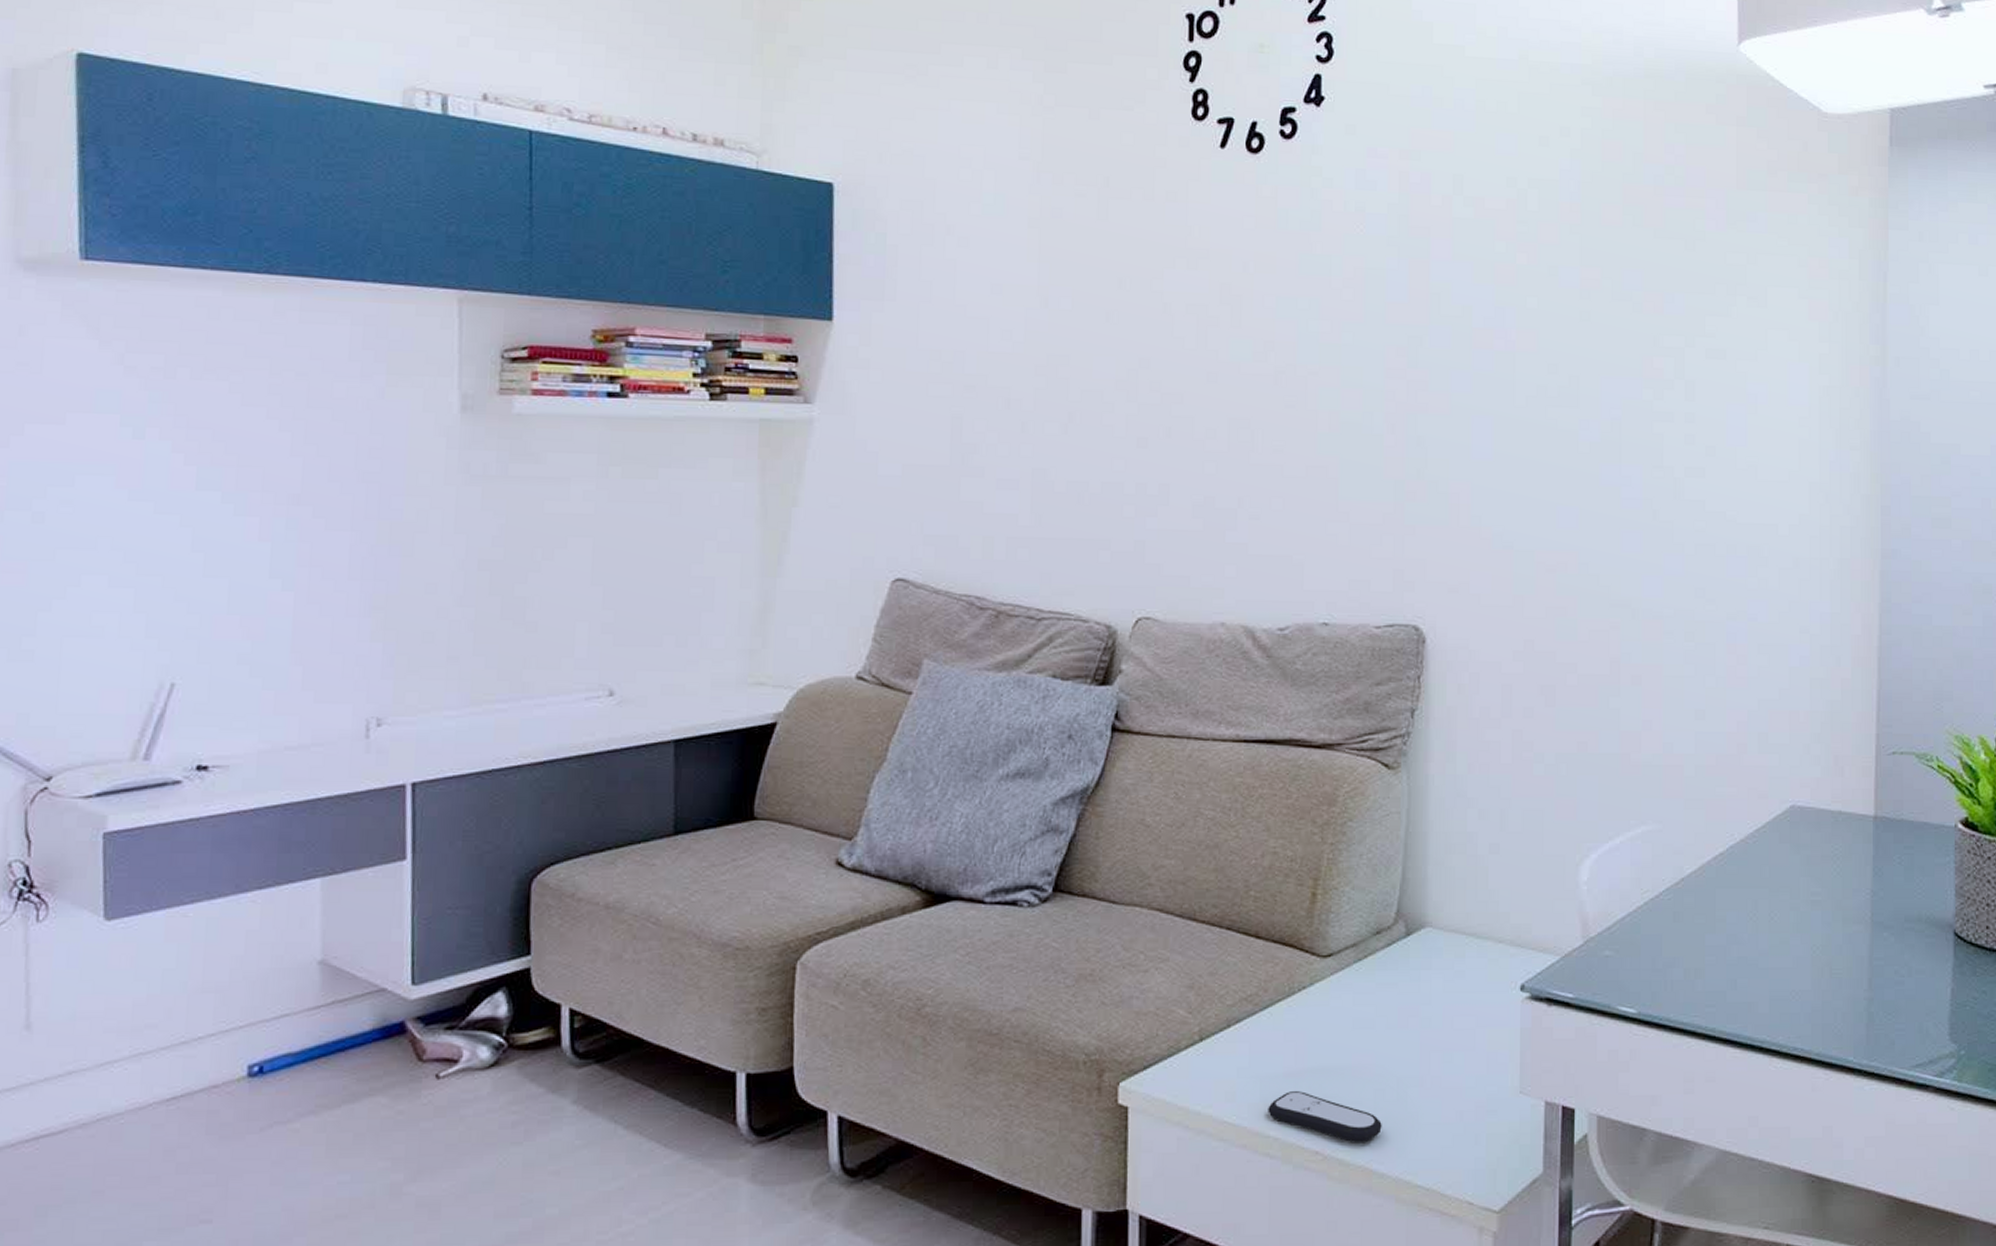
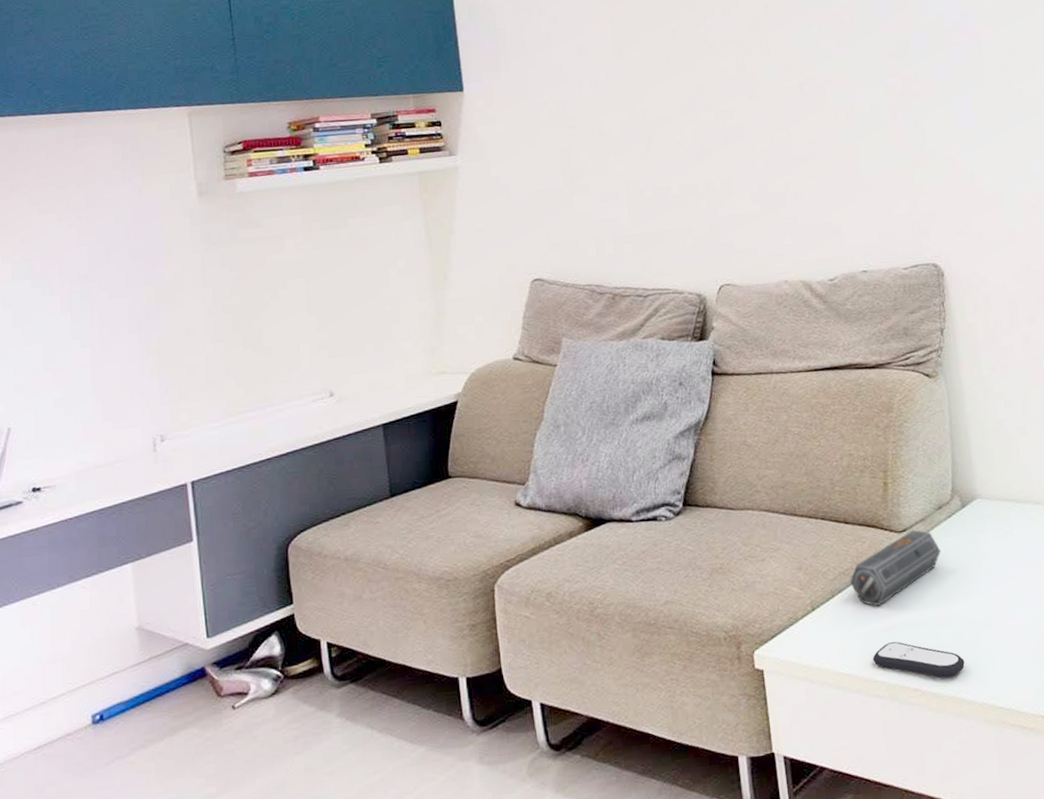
speaker: none [1252,956,1373,1046] -> present [850,530,941,607]

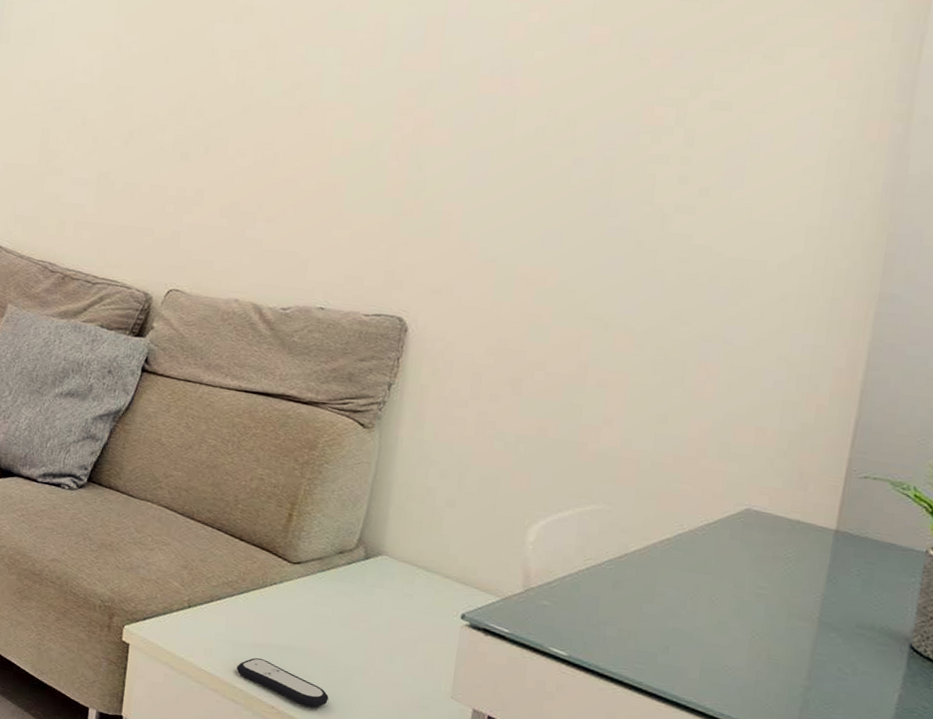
speaker: present [850,530,941,607] -> none [231,565,332,623]

